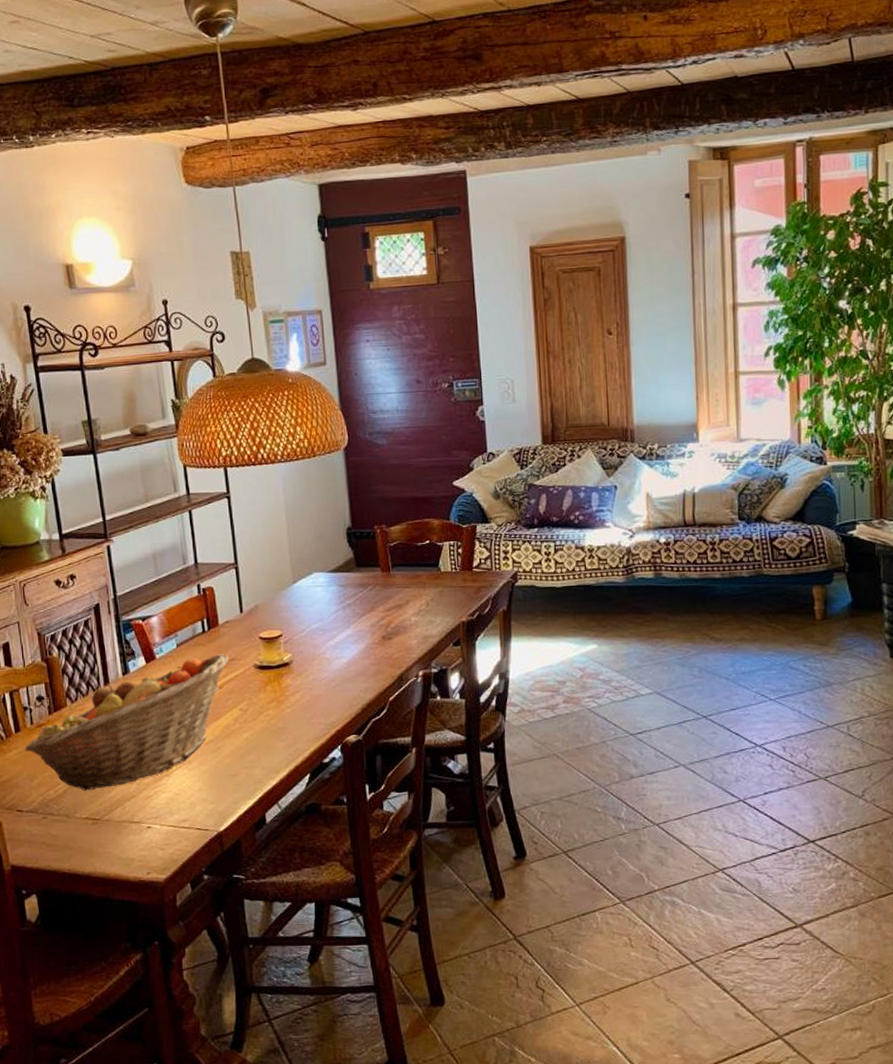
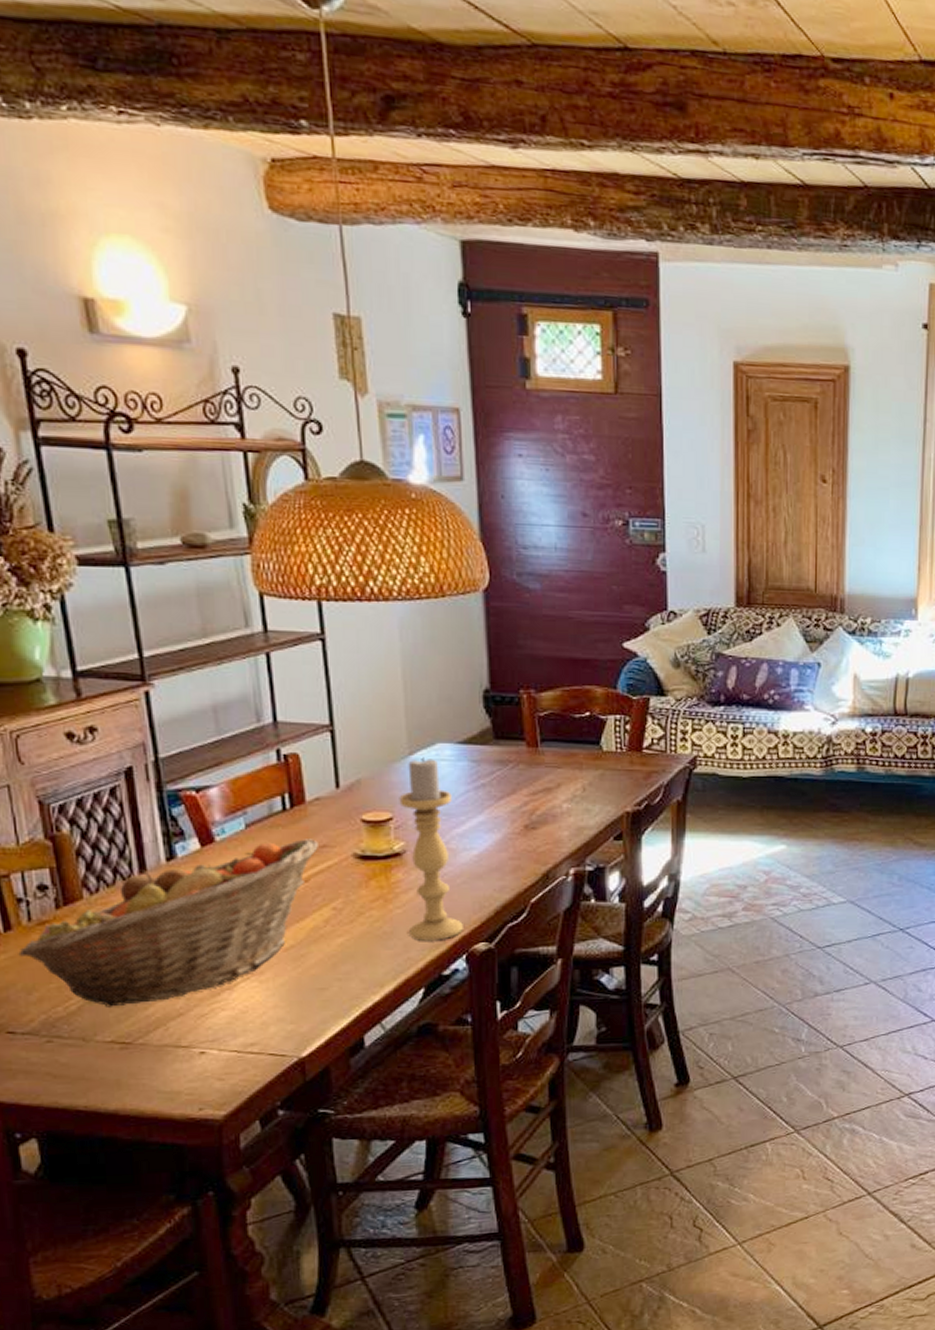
candle holder: none [286,585,338,734] -> present [399,757,463,941]

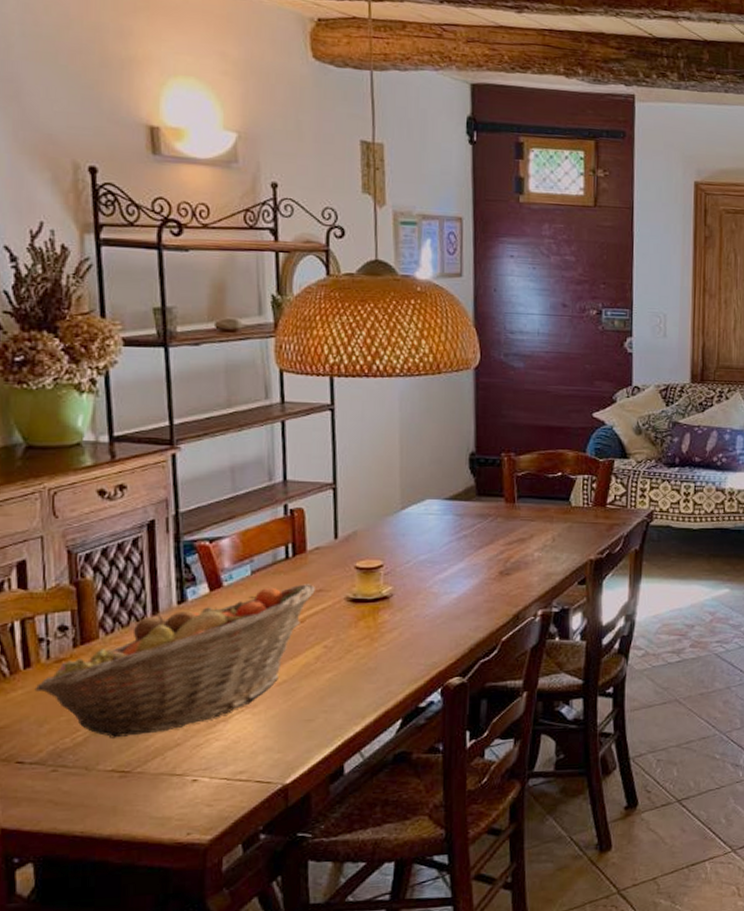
candle holder: present [399,757,463,941] -> none [390,511,440,676]

